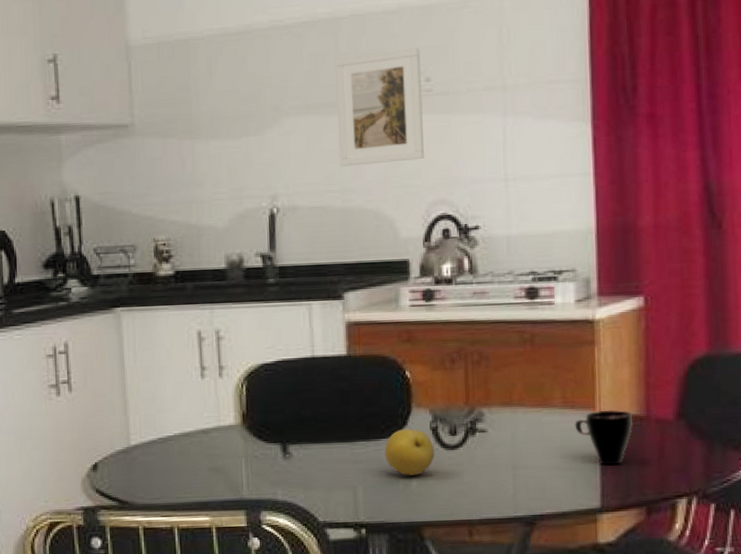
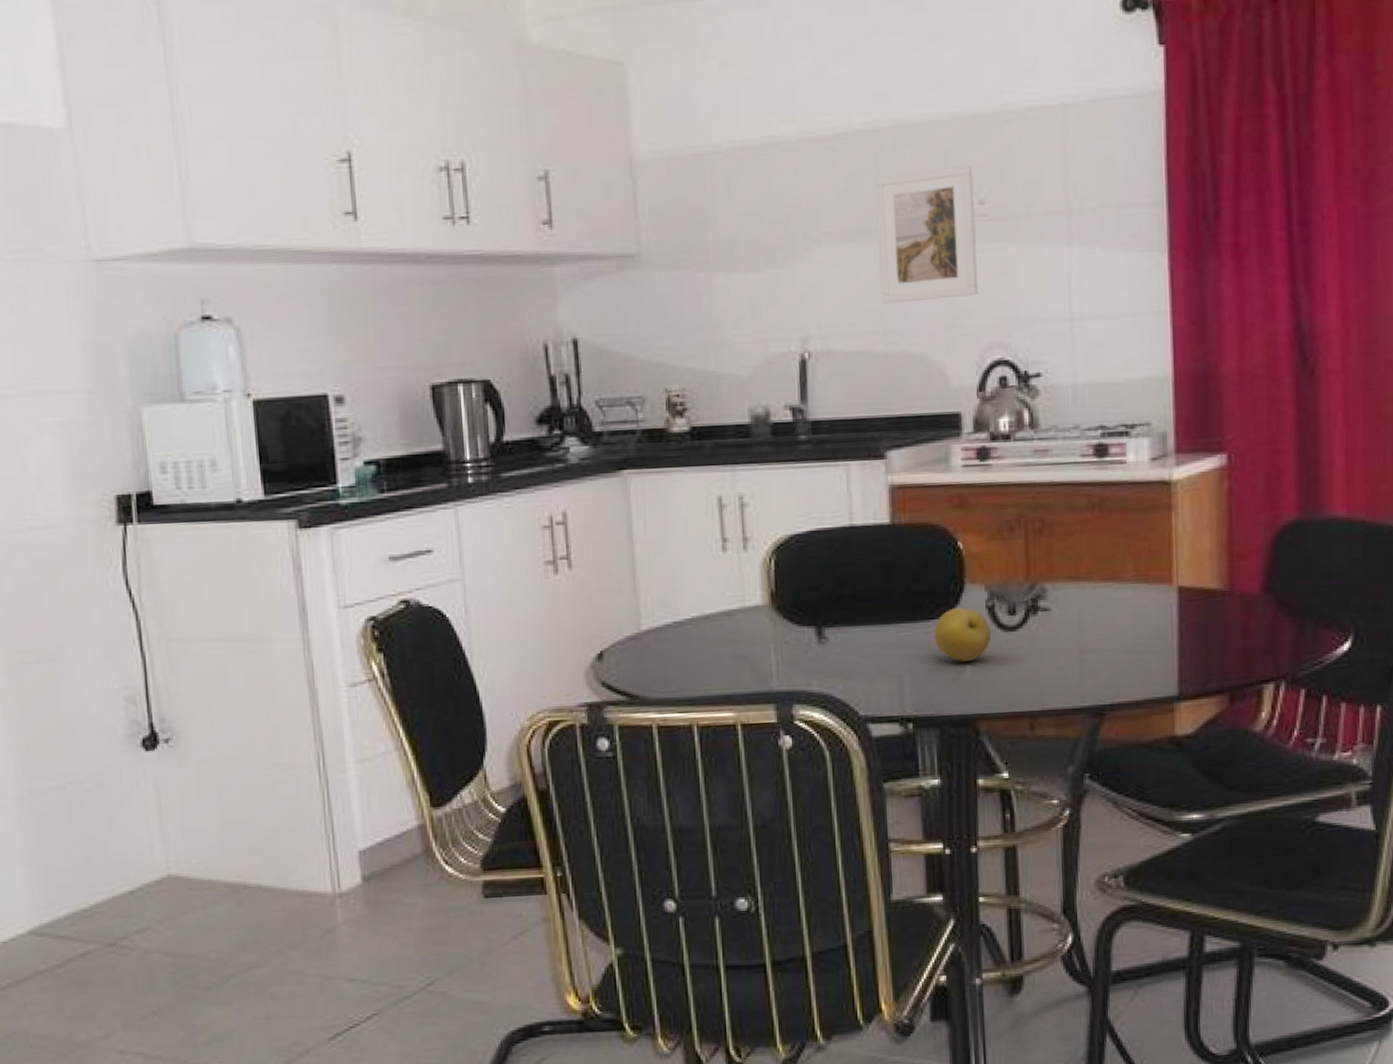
cup: present [575,410,633,465] -> none [1149,583,1215,647]

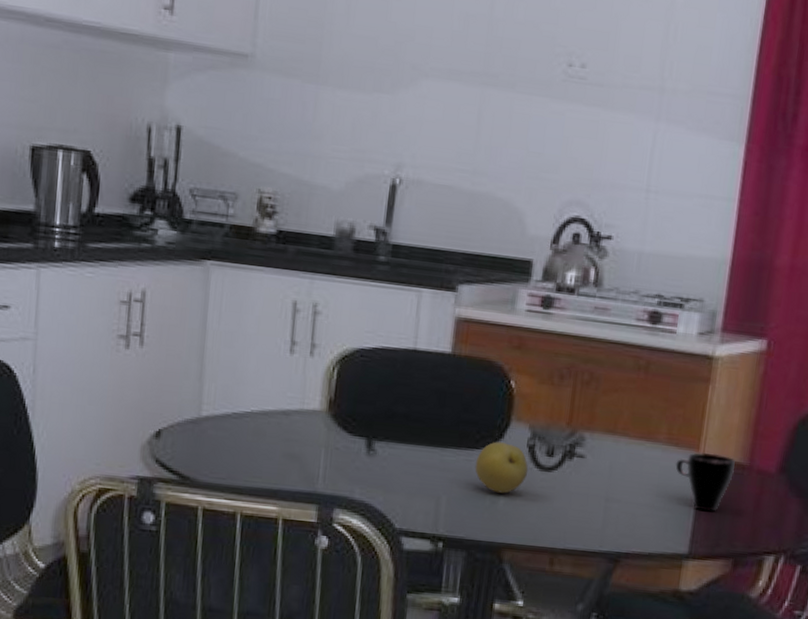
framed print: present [875,165,978,304] -> none [476,23,580,153]
cup: none [1149,583,1215,647] -> present [675,453,736,511]

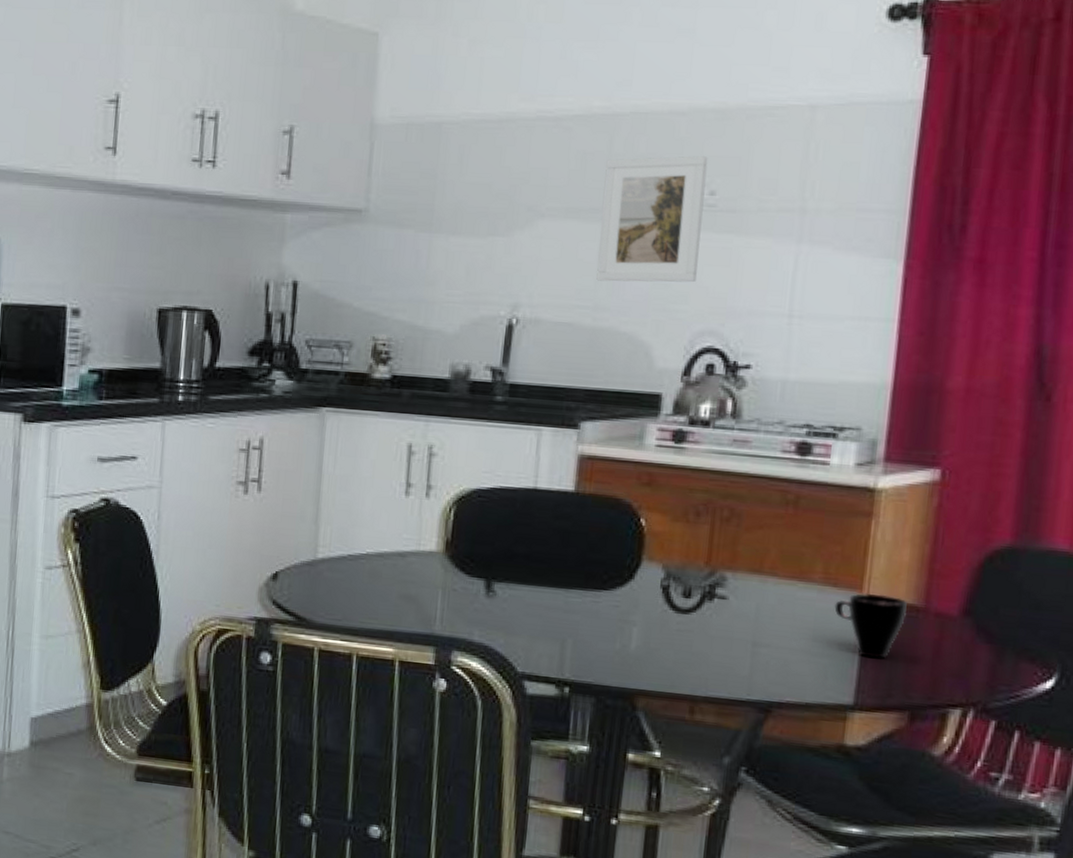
fruit: present [475,441,529,494] -> none [603,581,663,637]
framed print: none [476,23,580,153] -> present [596,156,708,283]

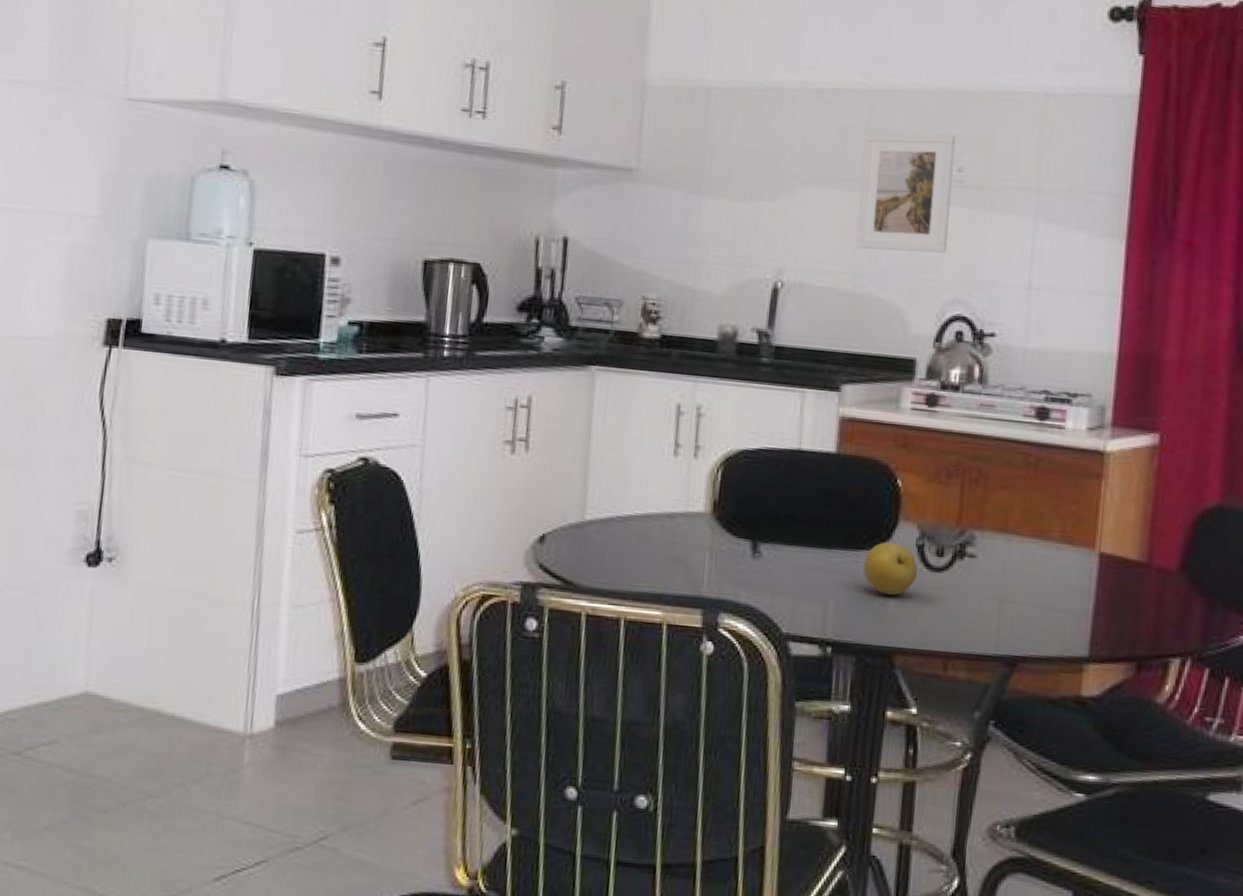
fruit: none [603,581,663,637] -> present [863,541,918,596]
cup: present [834,594,909,658] -> none [1071,551,1134,612]

